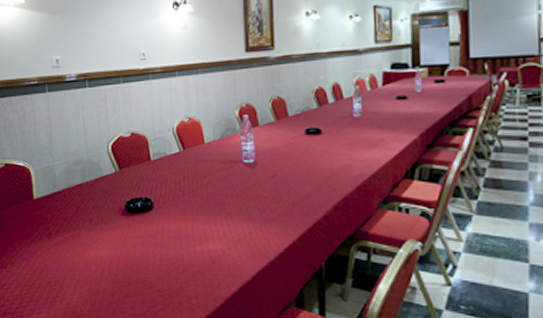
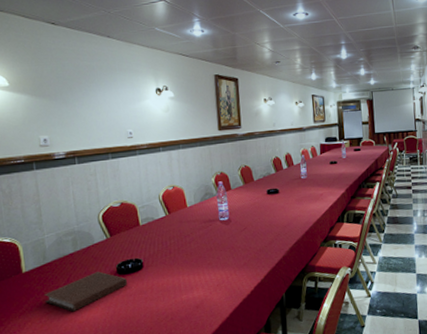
notebook: none [53,207,136,247] -> present [44,271,127,312]

